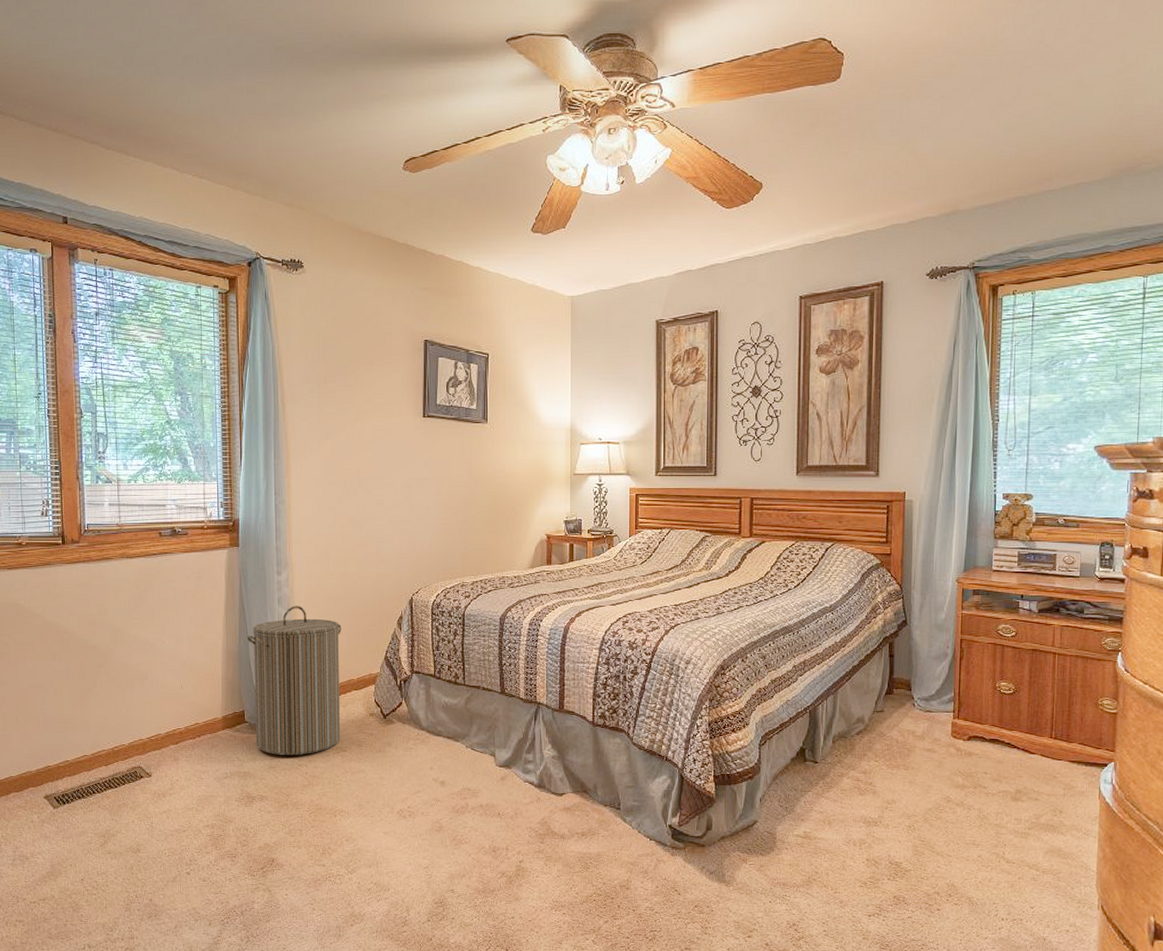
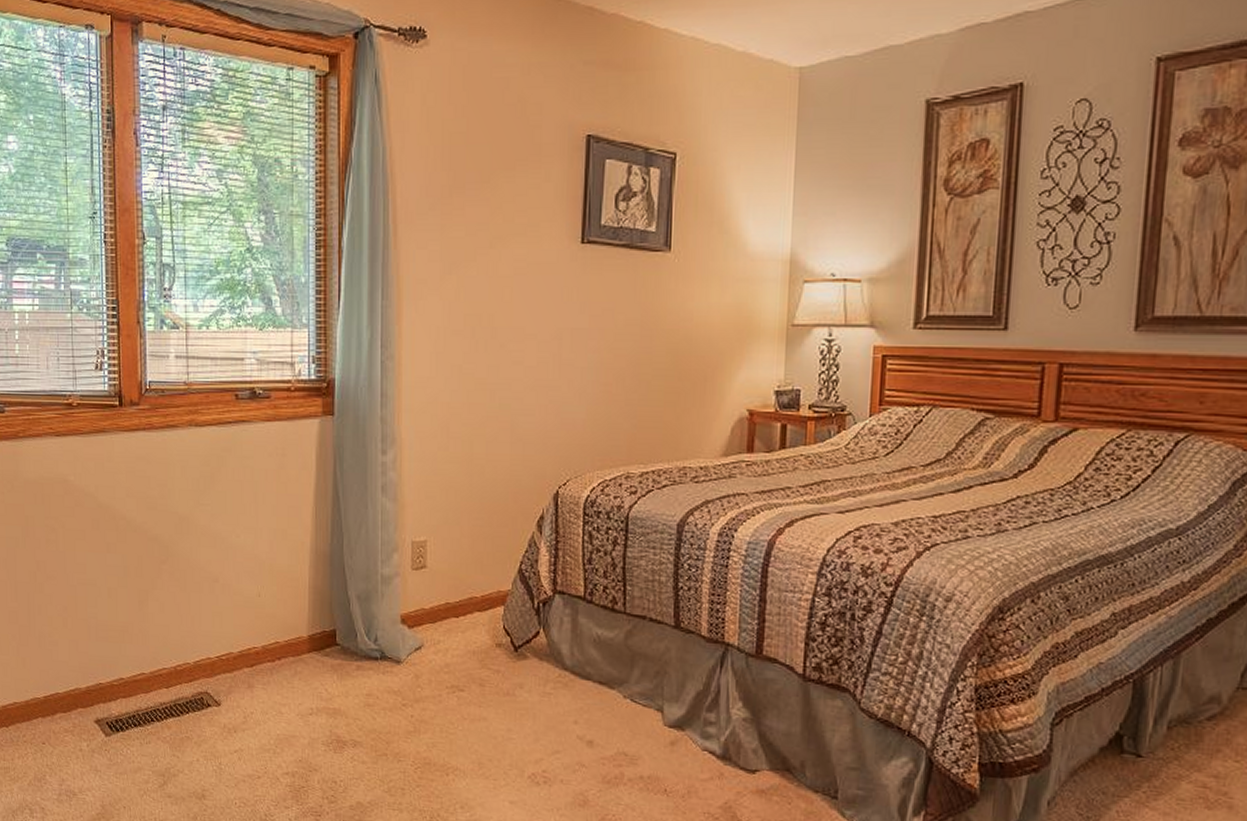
laundry hamper: present [246,606,342,755] -> none [341,496,463,692]

